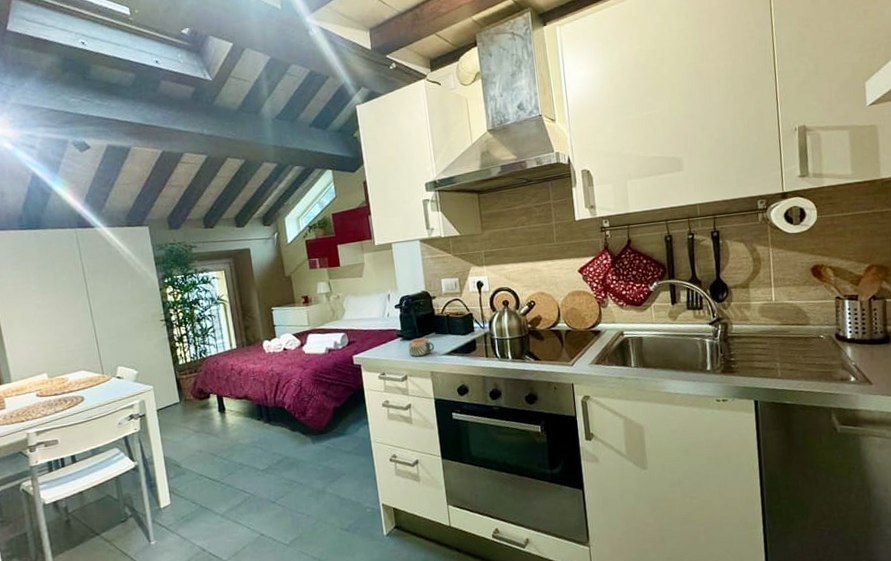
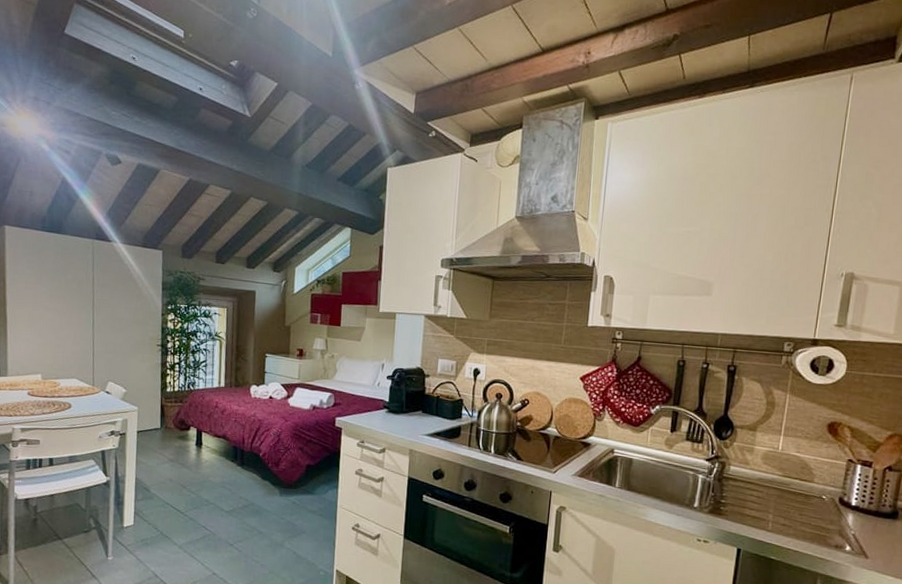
mug: present [408,338,435,356] -> none [392,413,419,432]

